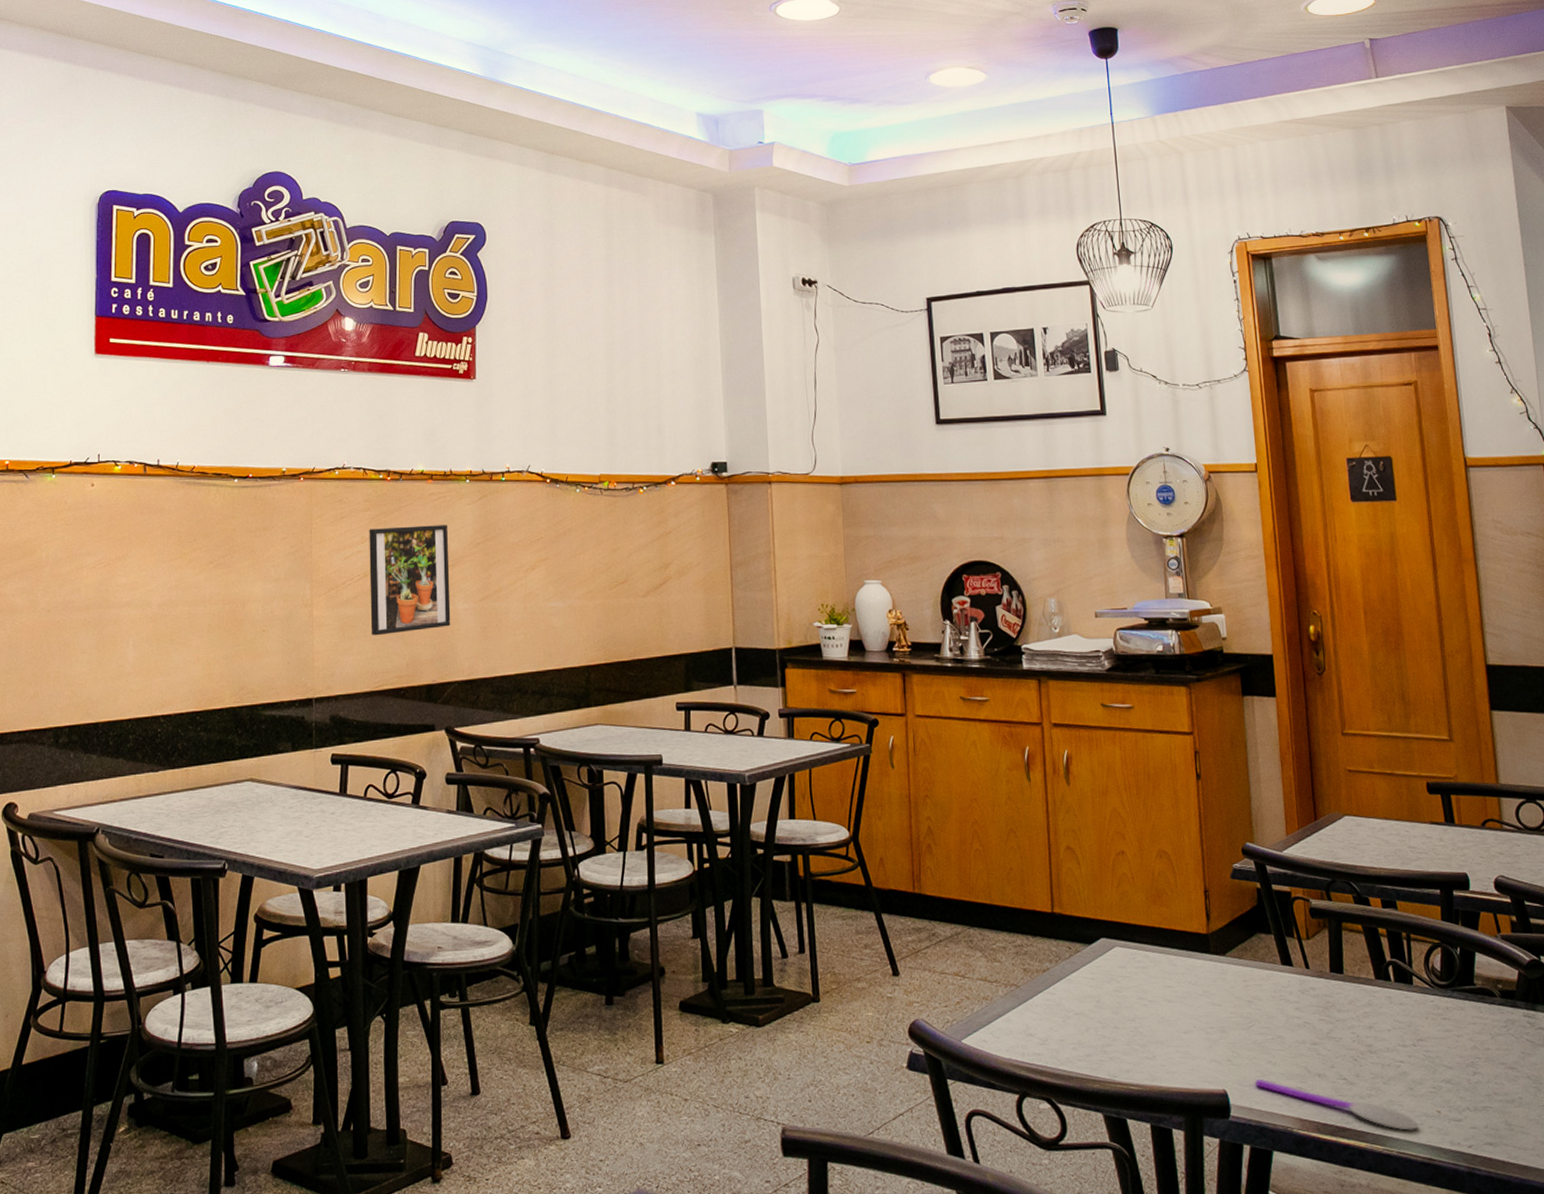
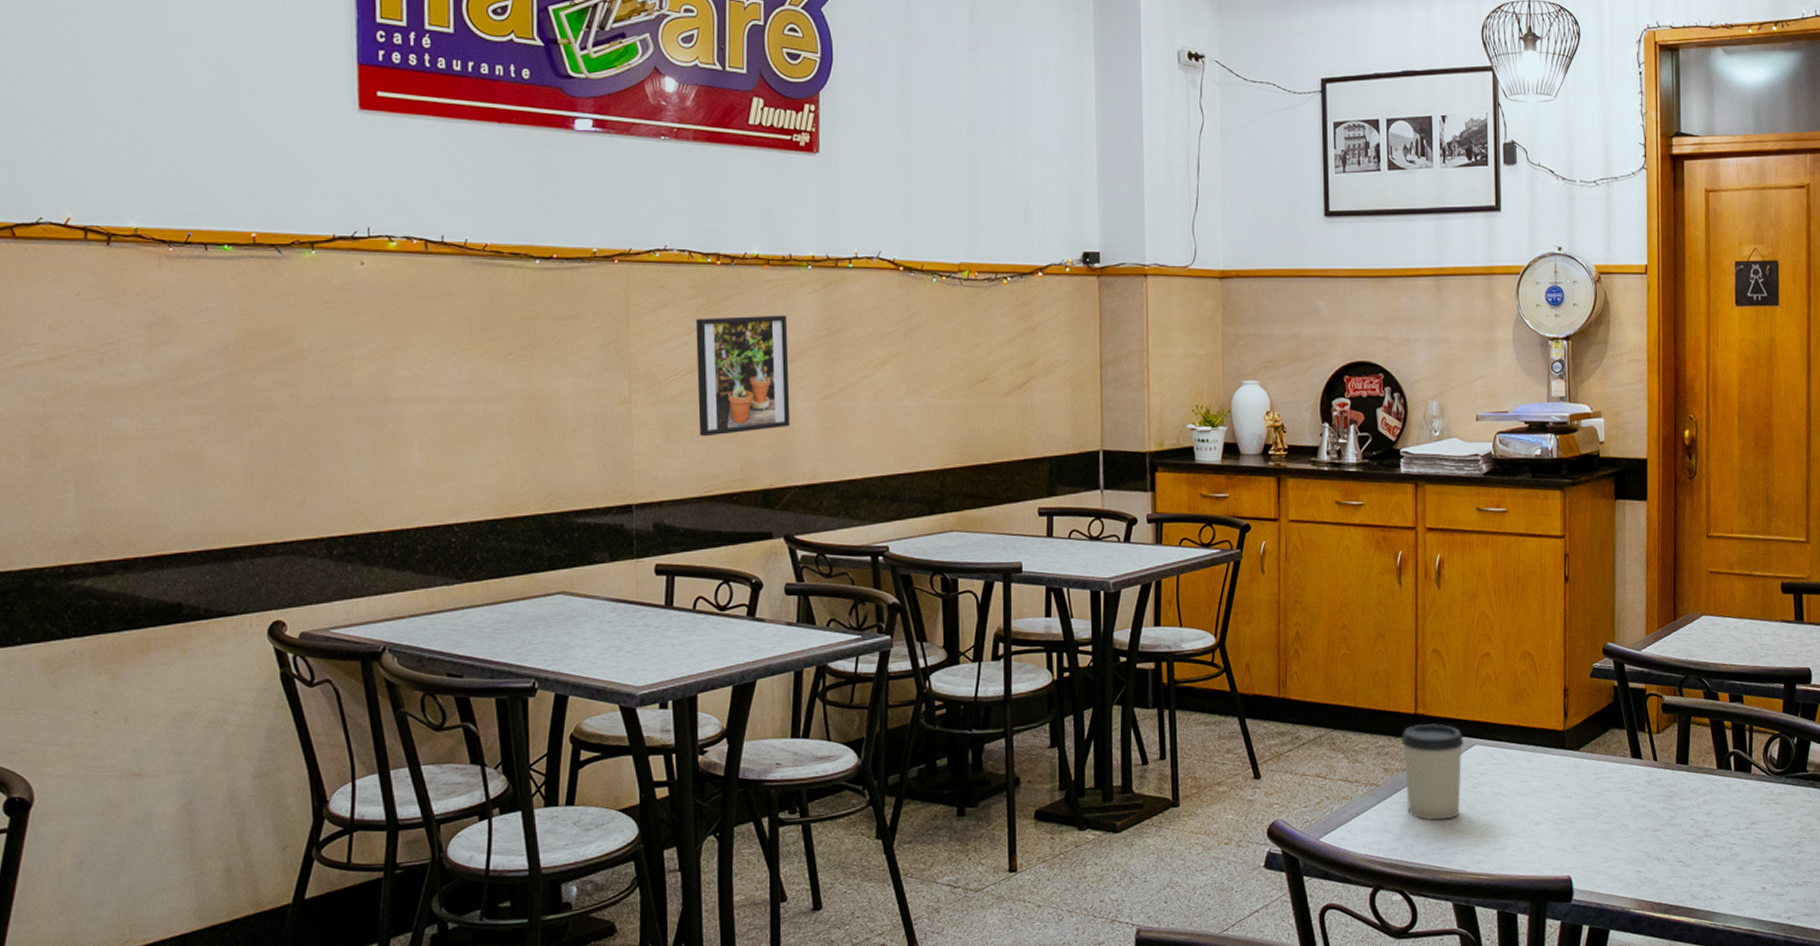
cup: none [1039,922,1104,1025] -> present [1400,723,1464,821]
spoon: present [1254,1079,1418,1131] -> none [1597,865,1744,907]

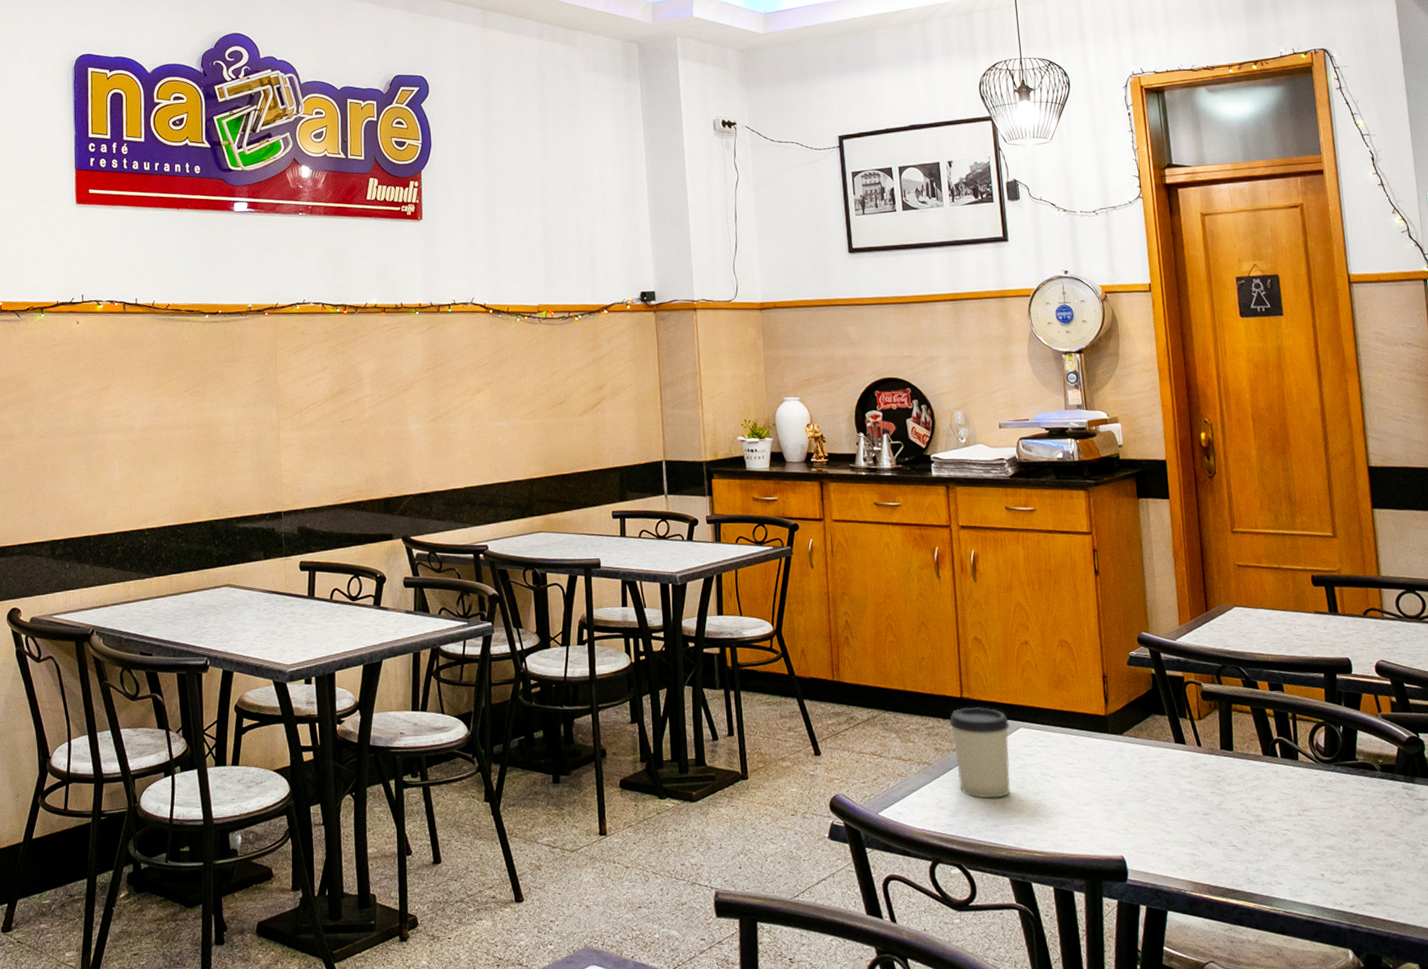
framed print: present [695,315,791,437] -> none [328,353,405,455]

